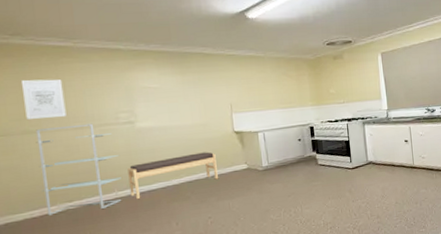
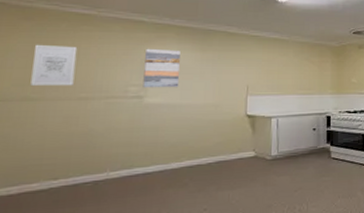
shelving unit: present [36,123,121,216] -> none [26,95,121,194]
wall art: none [128,74,166,114] -> present [143,48,181,88]
bench: present [128,152,218,200] -> none [123,135,223,183]

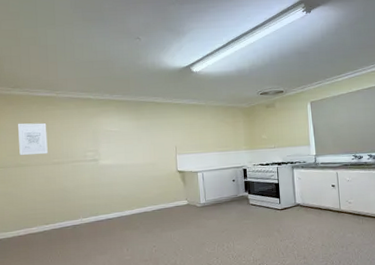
wall art: present [143,48,181,88] -> none [95,120,123,153]

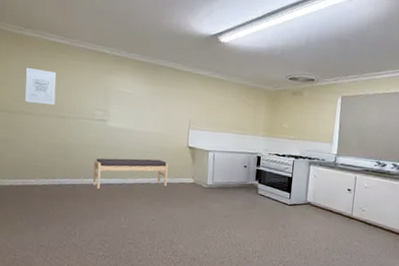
bench: none [91,188,163,226] -> present [93,158,168,190]

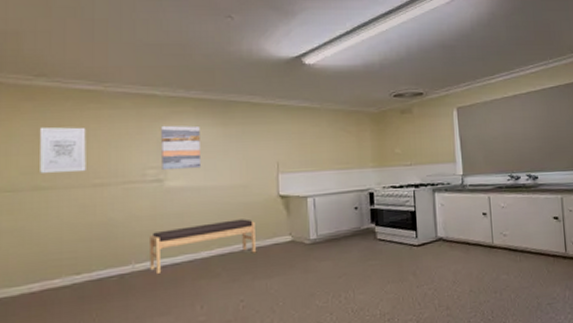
wall art: none [106,78,135,116] -> present [161,125,202,171]

